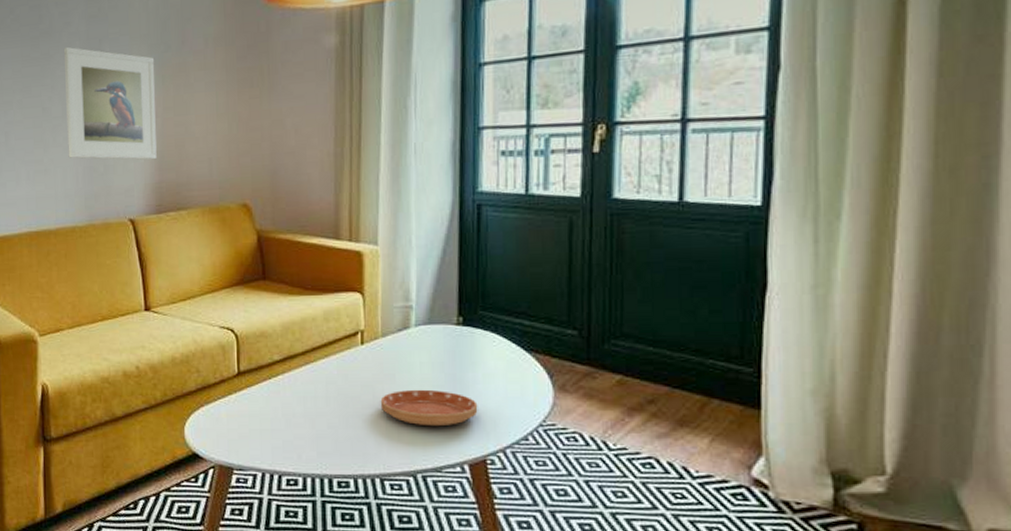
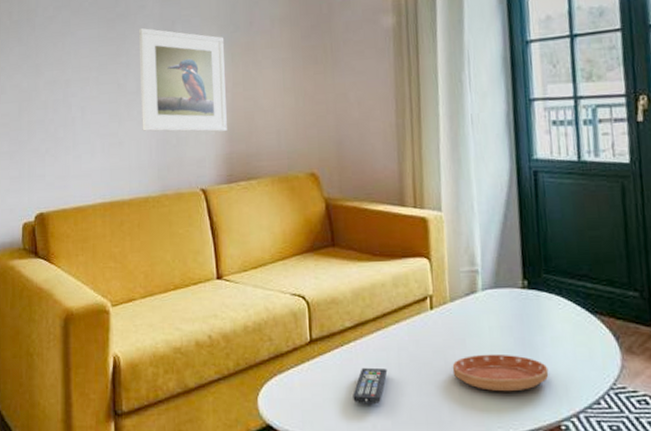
remote control: none [279,400,315,435] -> present [353,367,388,403]

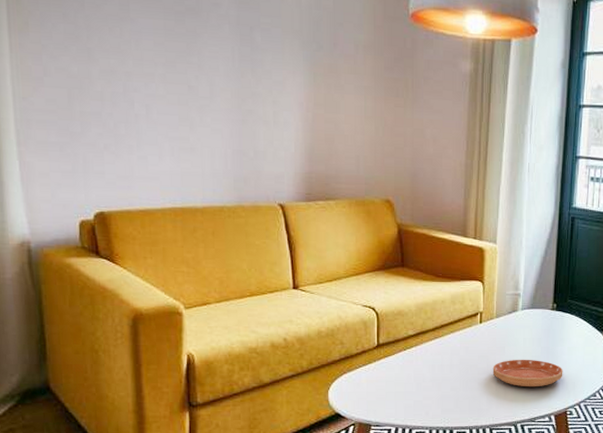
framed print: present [139,27,227,132] -> none [213,28,307,151]
remote control: present [353,367,388,403] -> none [411,368,441,396]

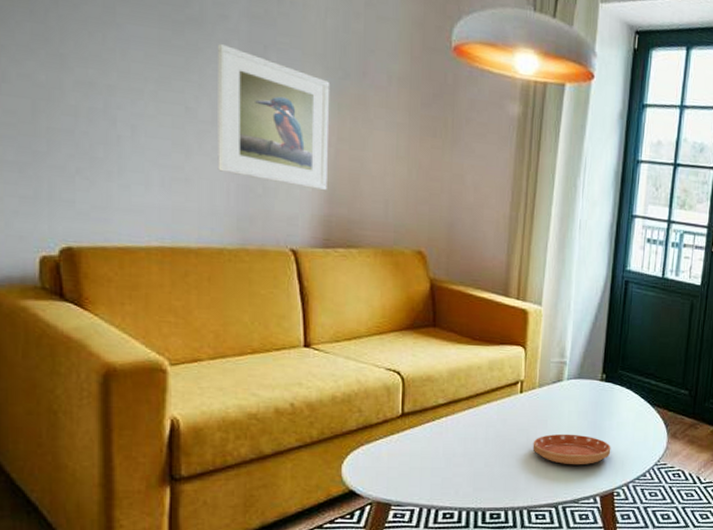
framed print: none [213,28,307,151] -> present [218,43,331,191]

